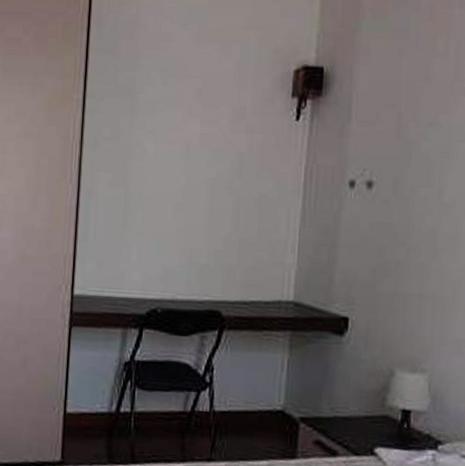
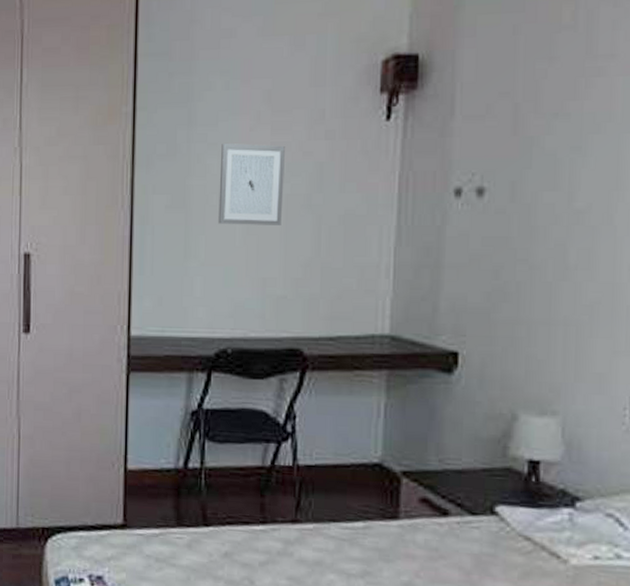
wall art: none [153,132,212,204] -> present [218,143,285,225]

